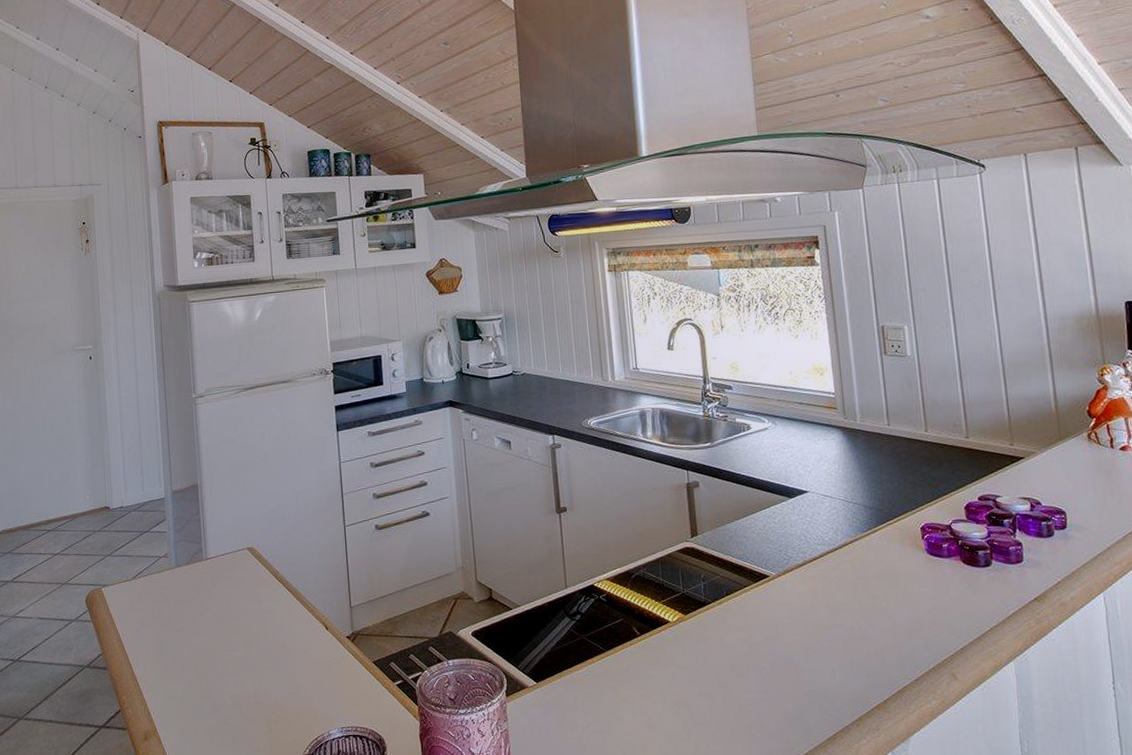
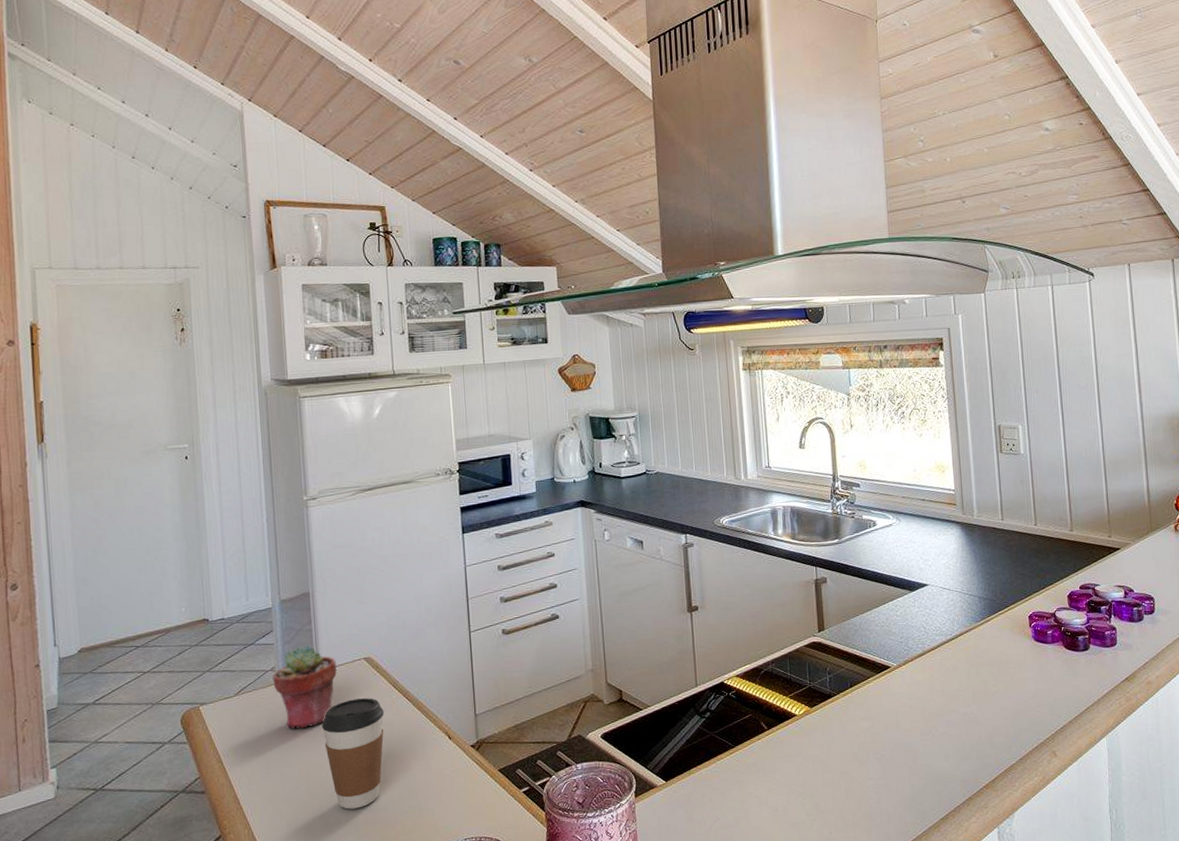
potted succulent: none [165,533,223,613] -> present [272,645,337,729]
coffee cup: none [209,586,266,692] -> present [322,698,384,810]

